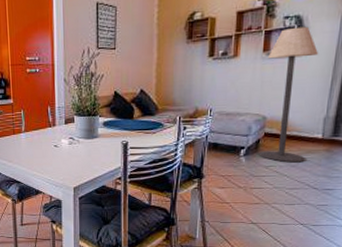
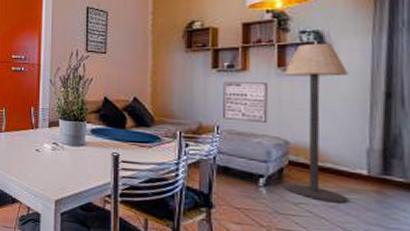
wall art: none [216,67,254,103] -> present [223,81,268,123]

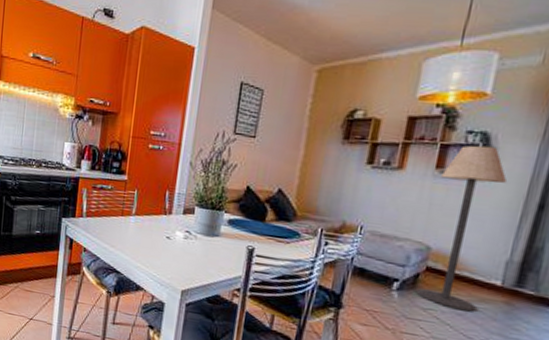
wall art: present [223,81,268,123] -> none [369,179,422,226]

